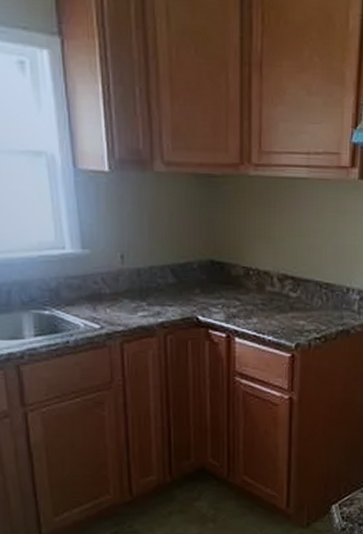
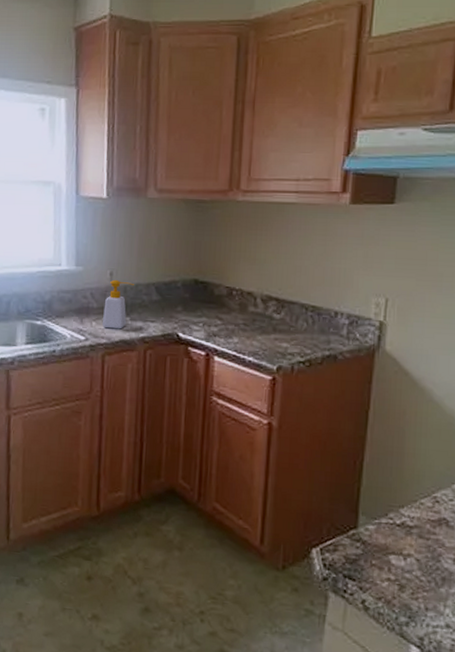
soap bottle: none [117,262,148,315] -> present [103,279,134,329]

